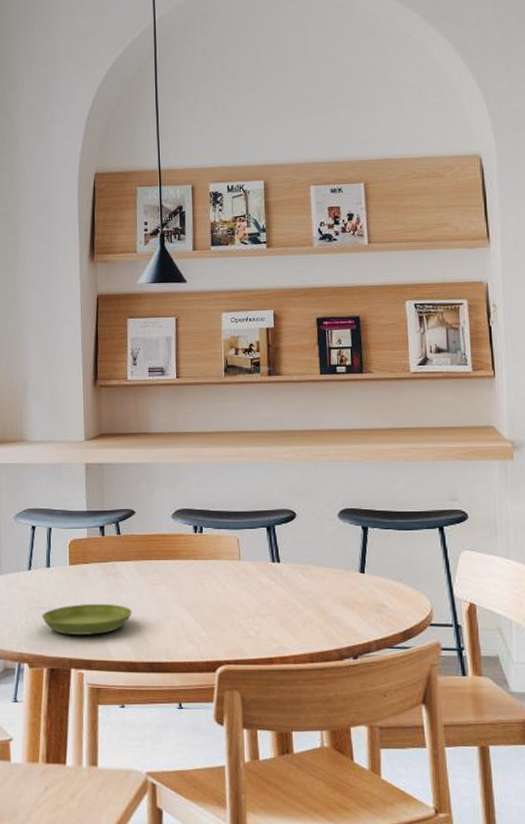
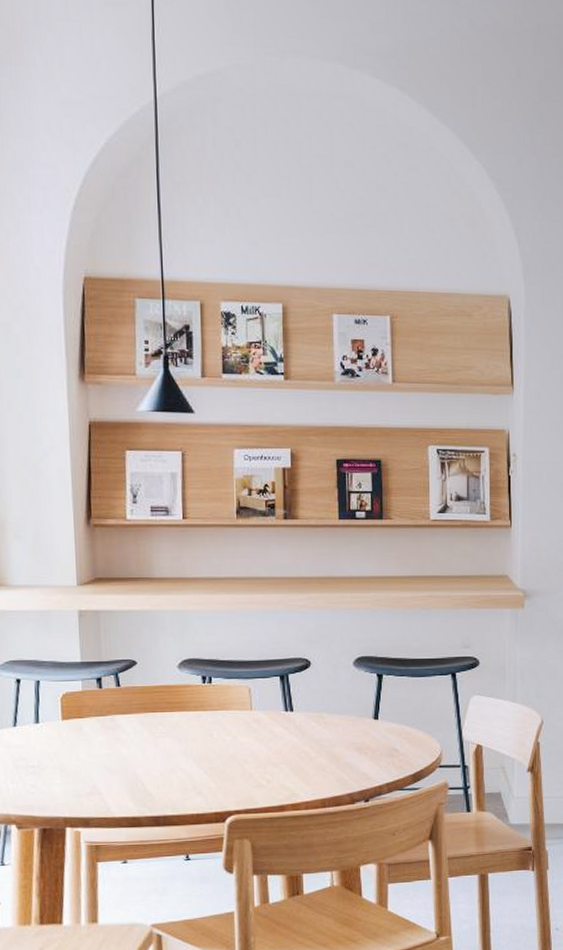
saucer: present [42,603,133,636] -> none [31,759,135,793]

